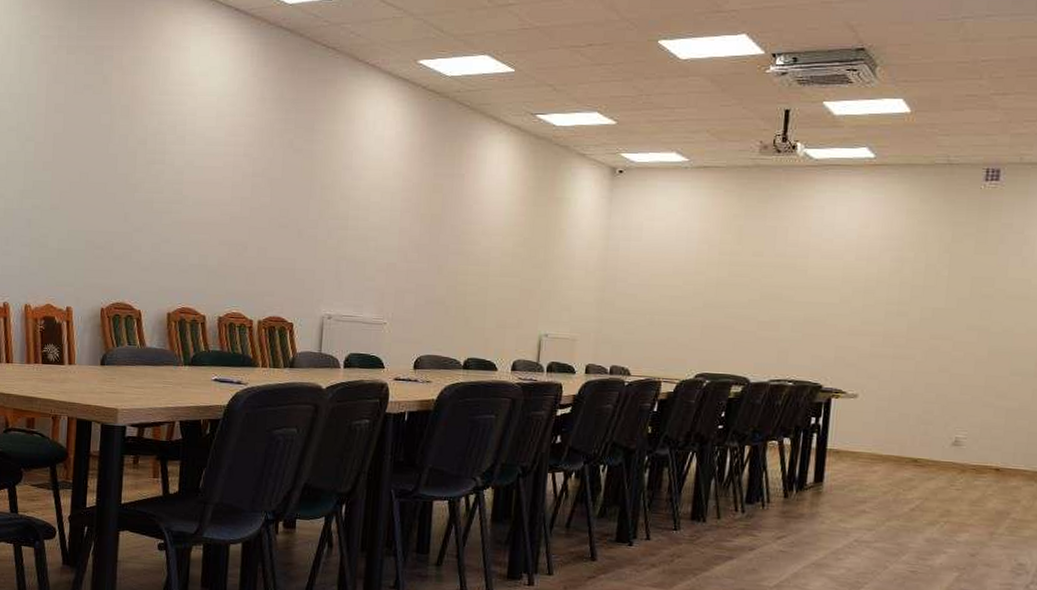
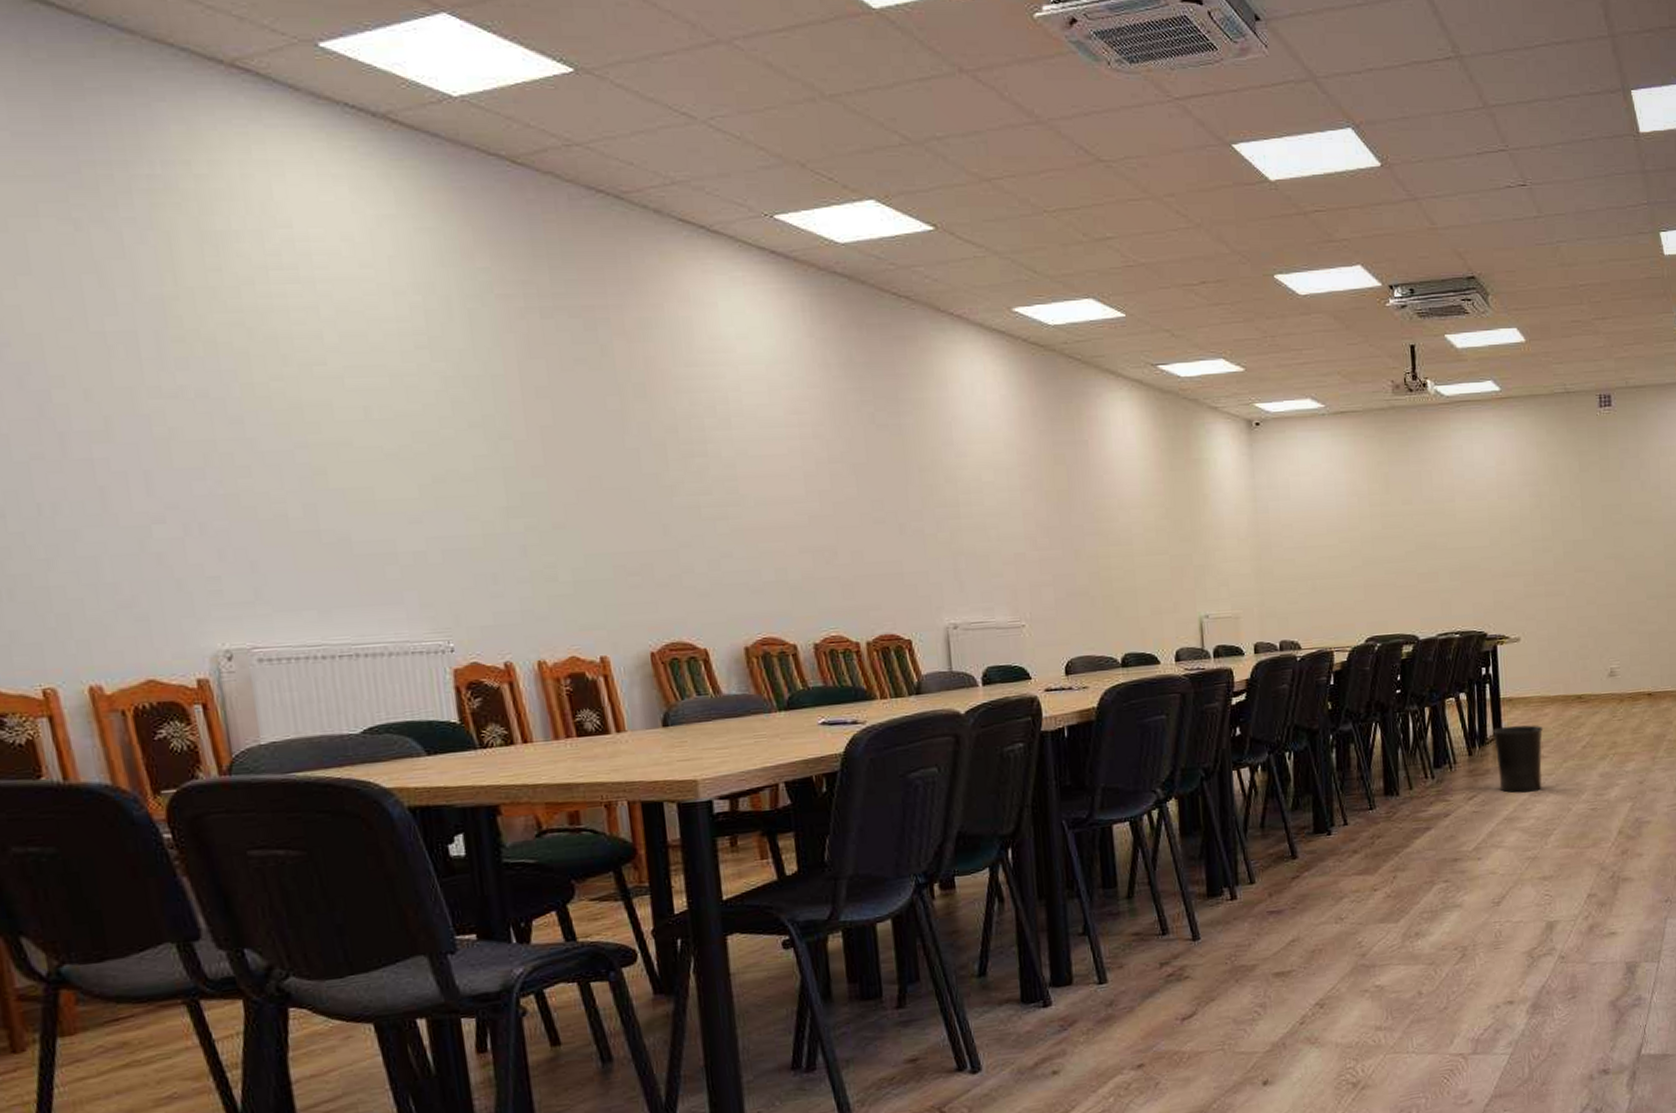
waste bin: none [812,476,870,544] -> present [1492,725,1544,794]

